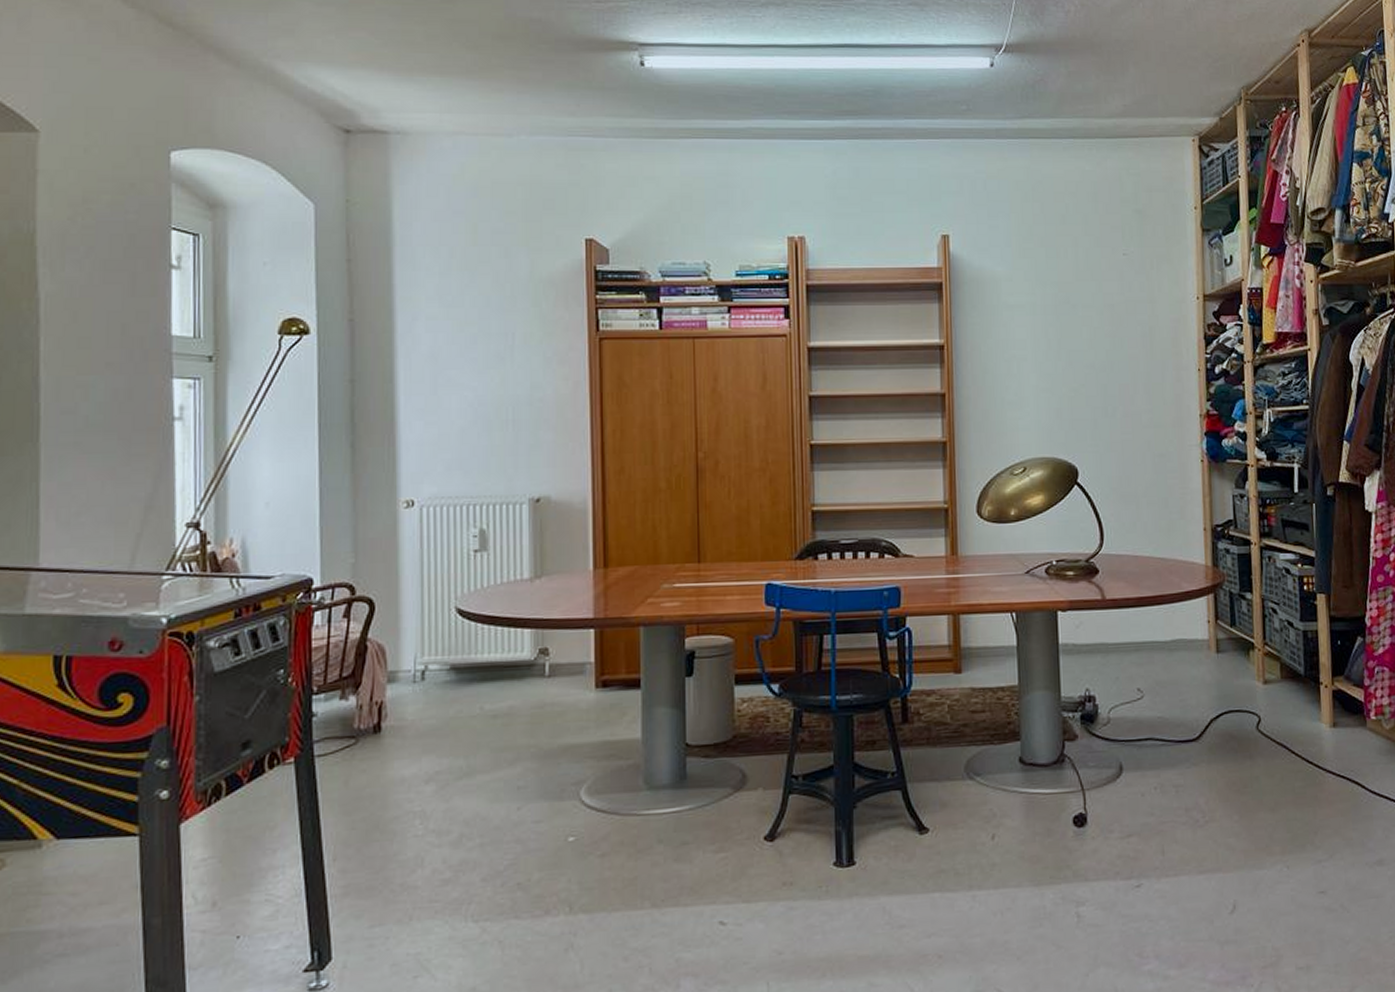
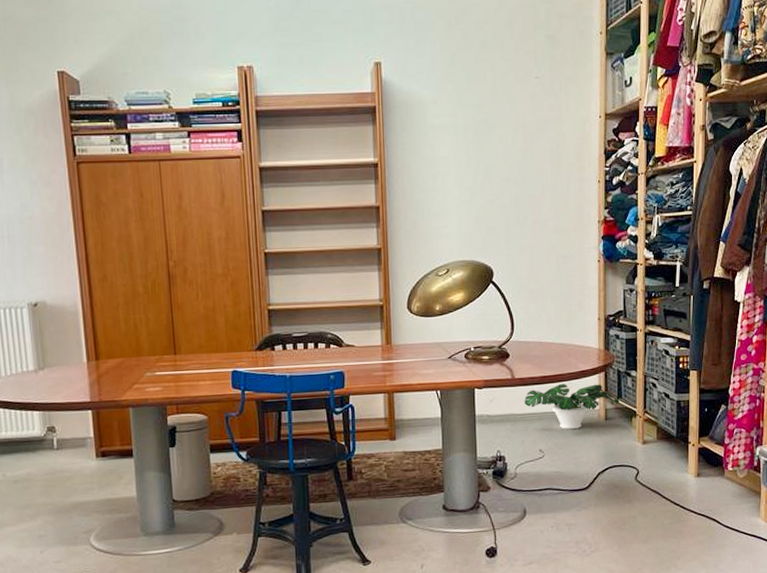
potted plant: none [1117,607,1234,664] -> present [524,384,620,429]

